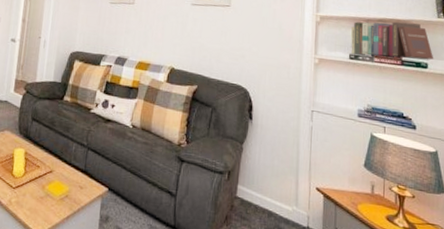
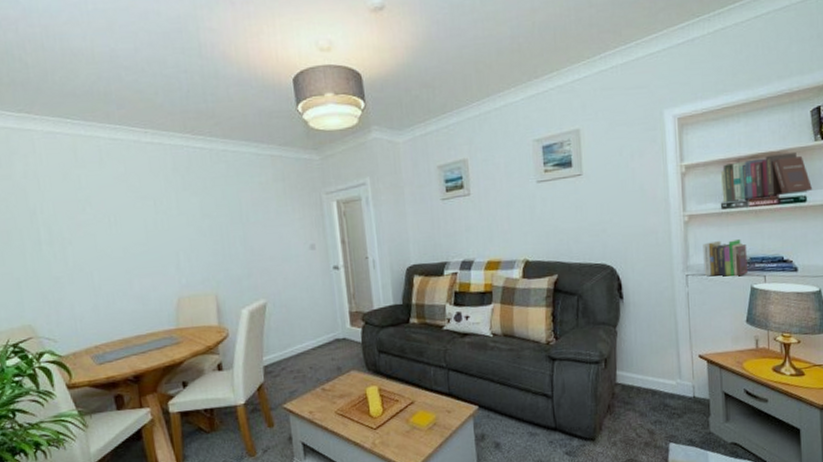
books: none [328,85,370,123] -> present [703,239,747,277]

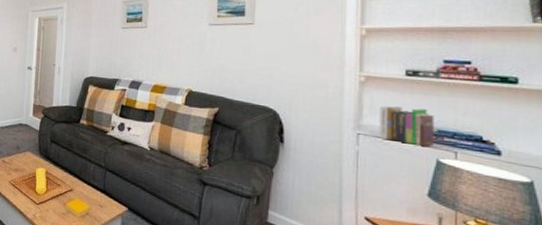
books: present [721,153,813,202] -> none [407,30,528,74]

